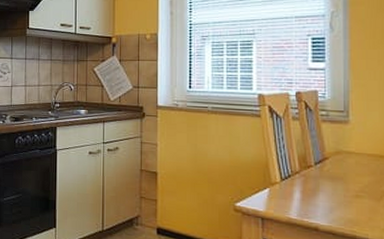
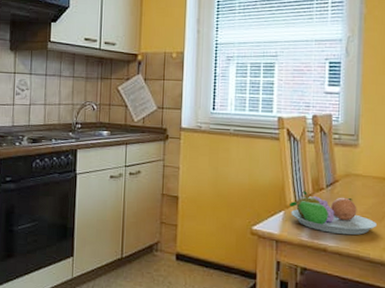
fruit bowl: none [275,168,374,215] -> present [290,191,377,235]

